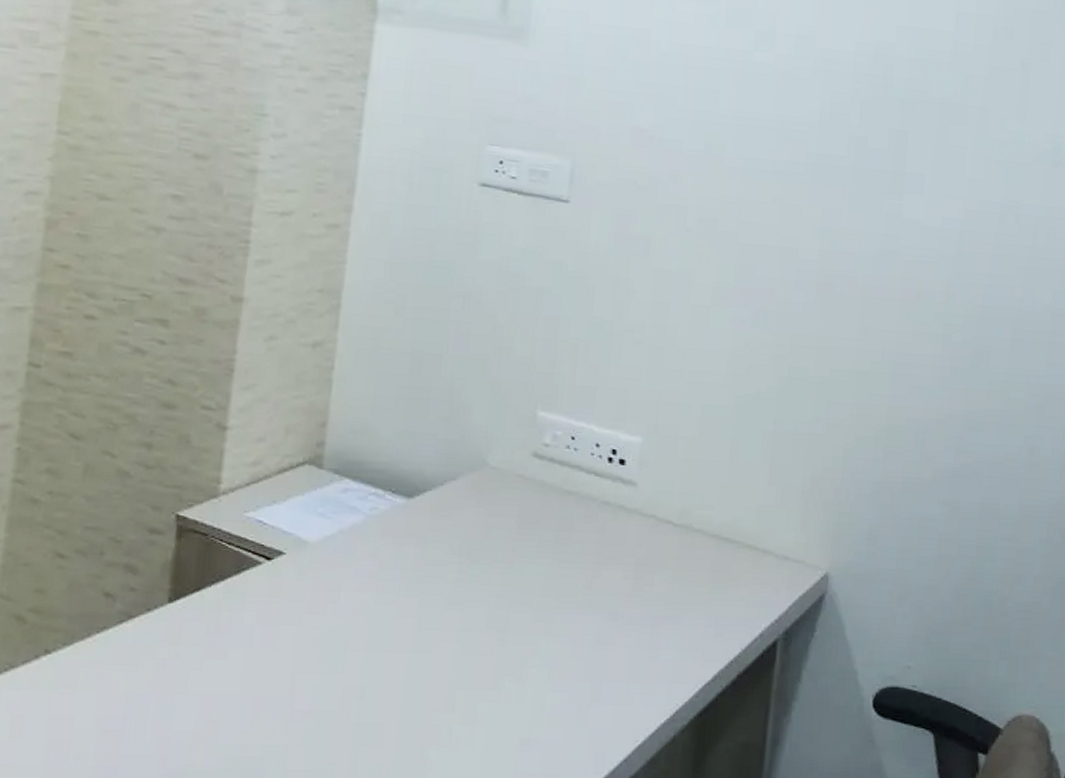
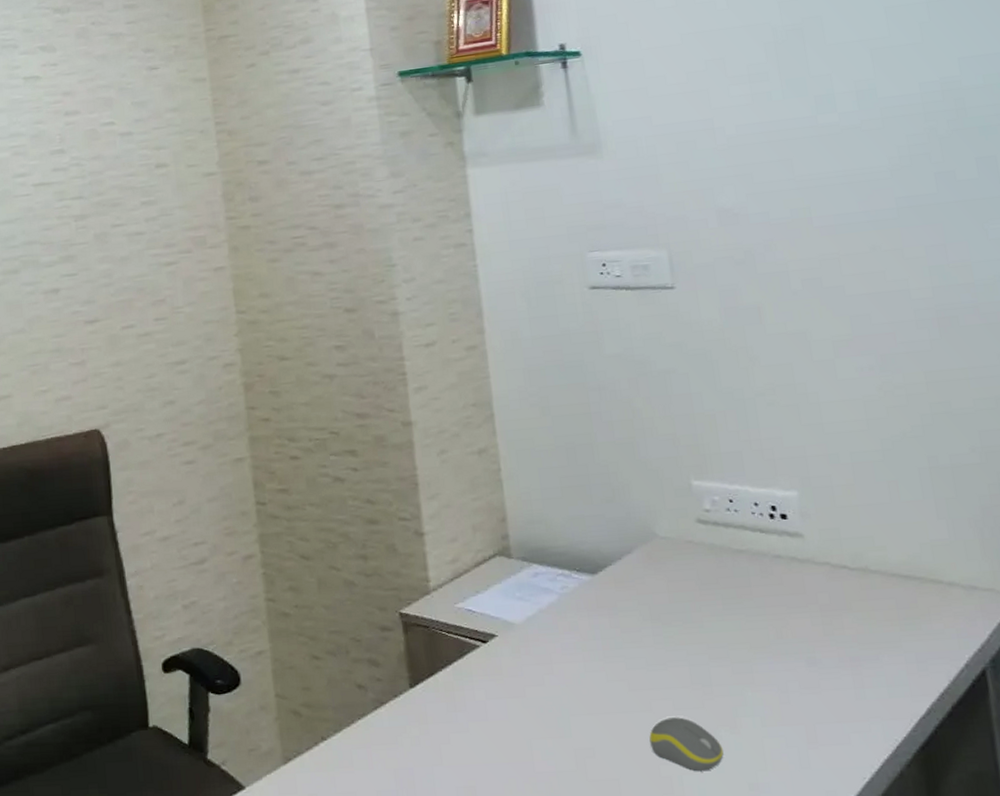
computer mouse: none [427,662,502,721] -> present [649,717,724,771]

